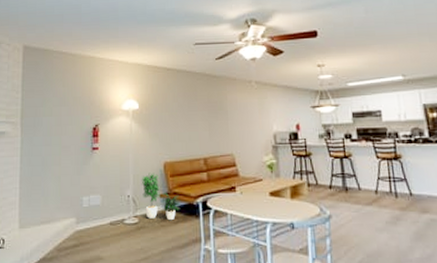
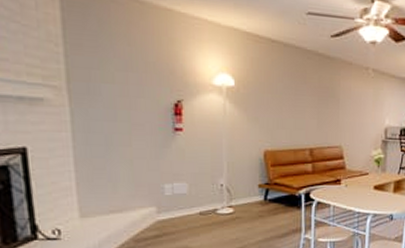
potted plant: present [141,172,180,221] -> none [237,161,280,212]

